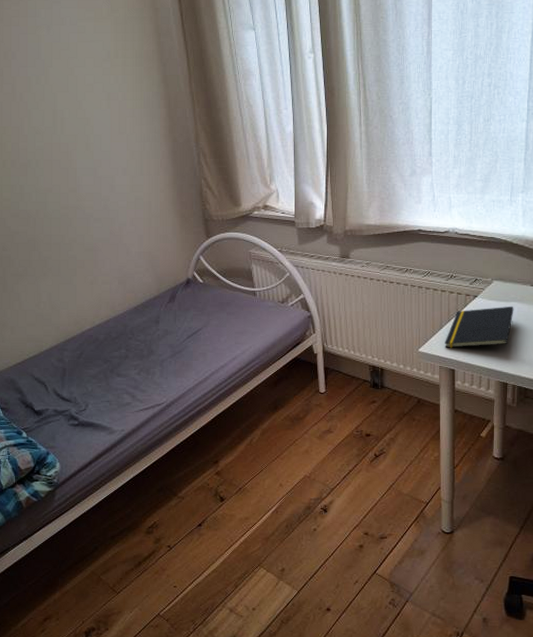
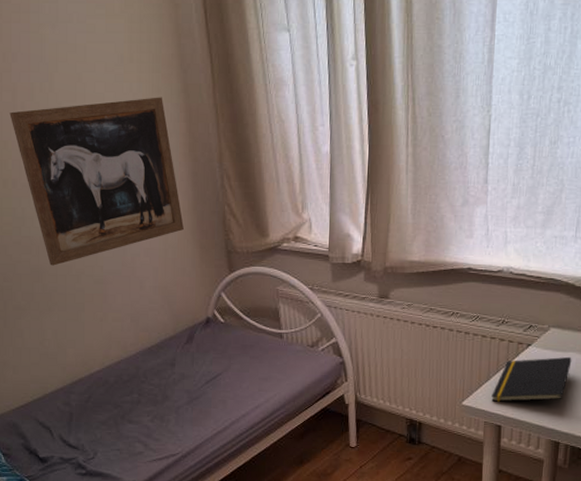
wall art: none [9,87,165,236] -> present [9,97,184,266]

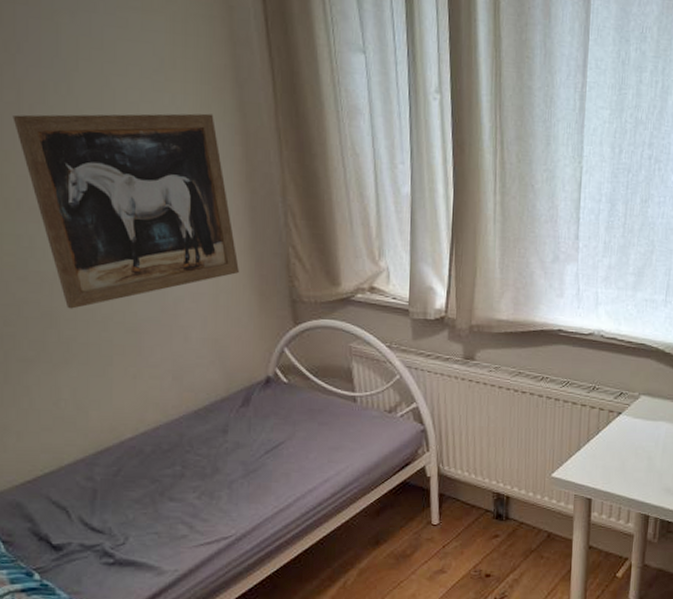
notepad: present [491,356,572,402] -> none [582,426,662,474]

